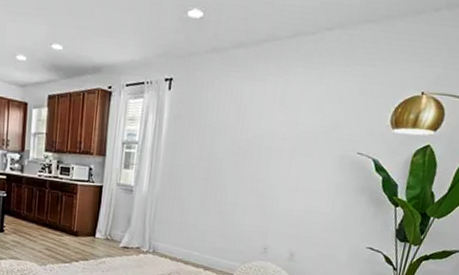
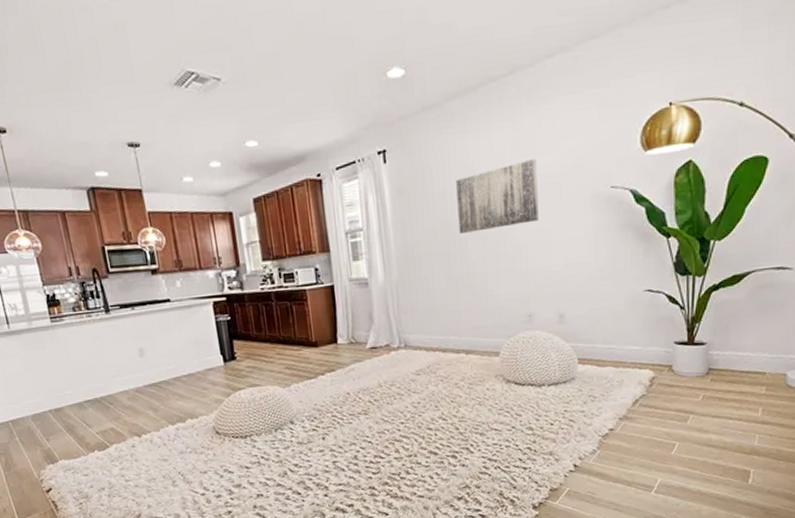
wall art: none [221,114,300,169] -> present [456,158,539,233]

